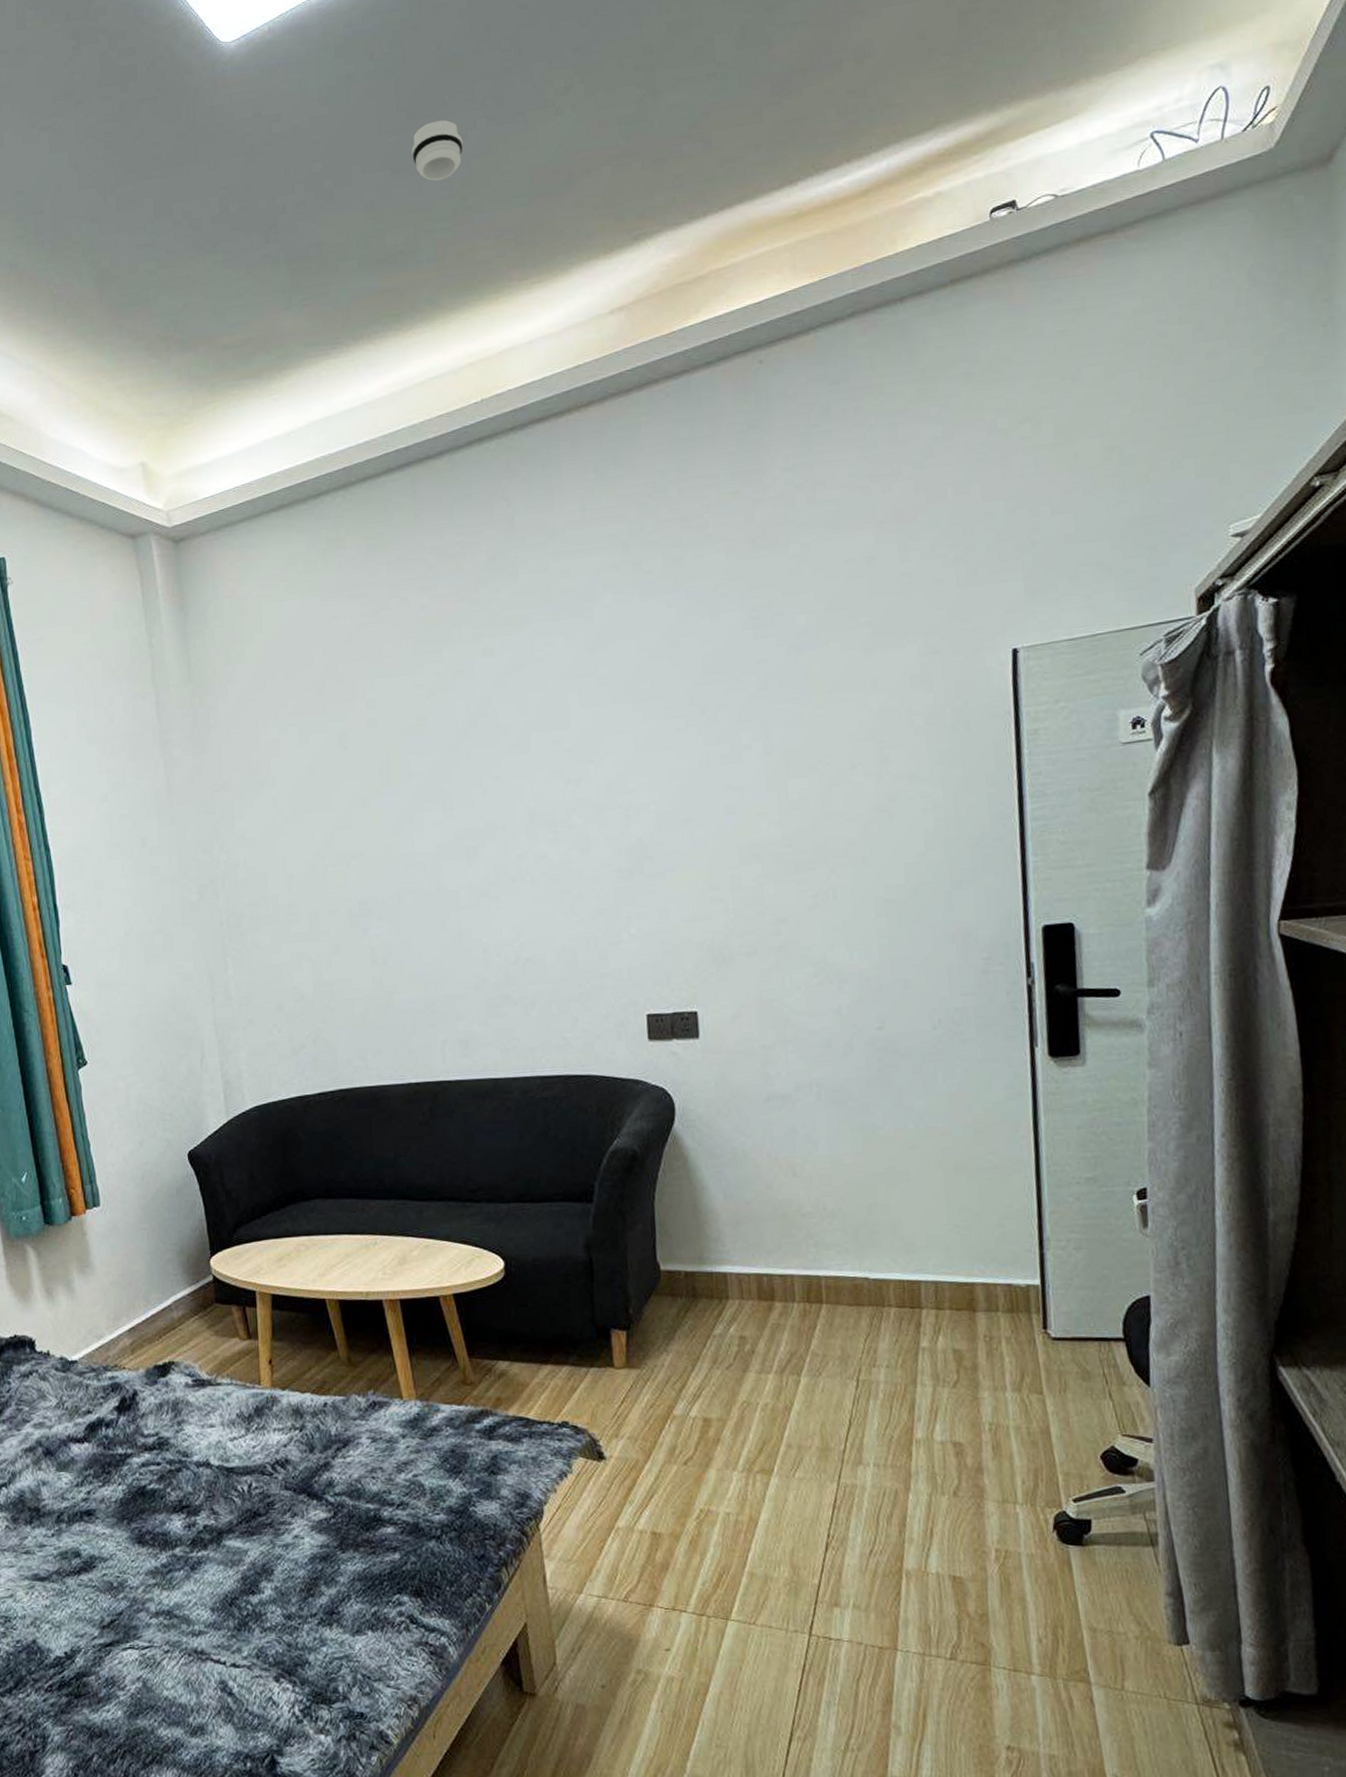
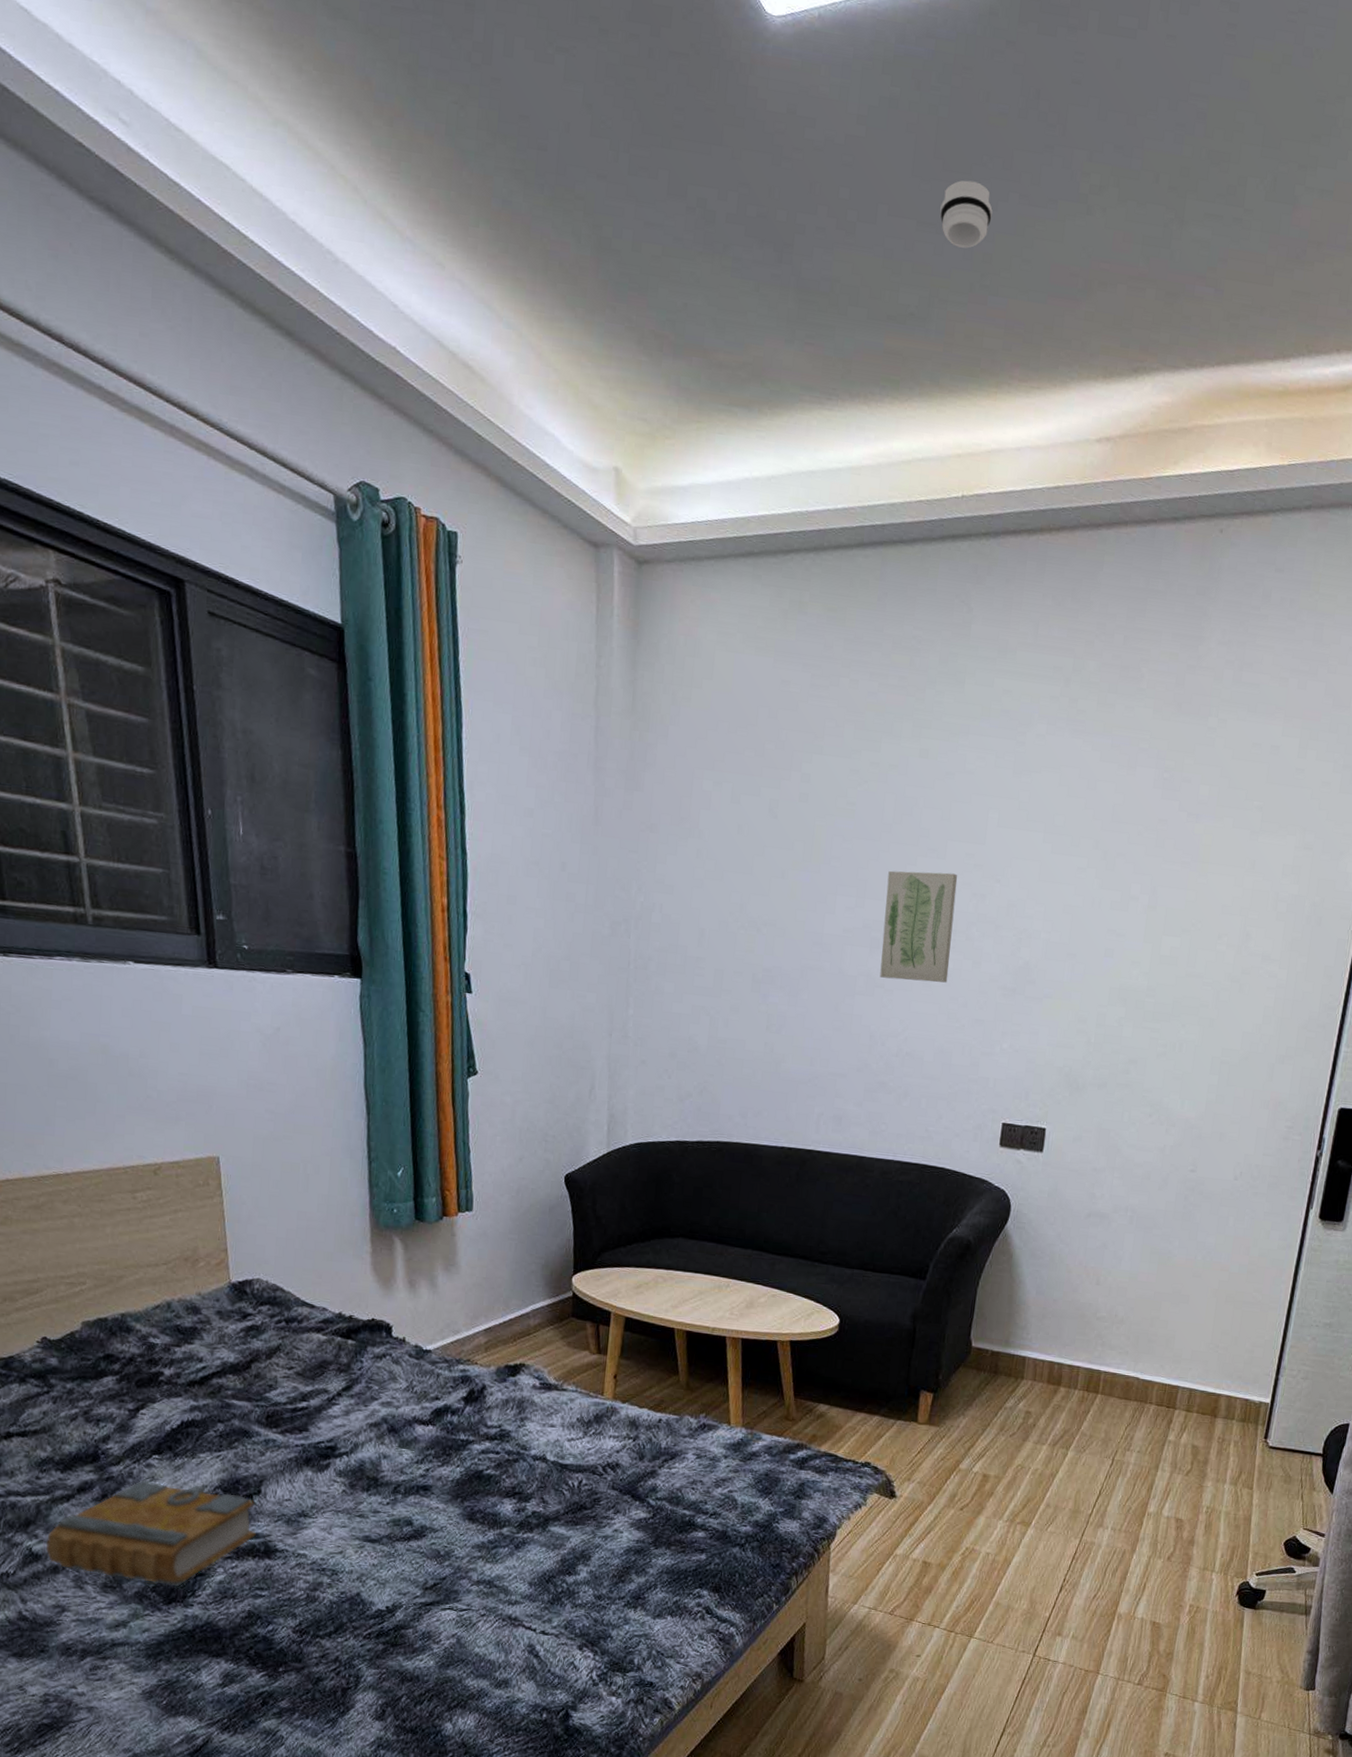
wall art: none [472,764,557,886] -> present [880,870,958,983]

